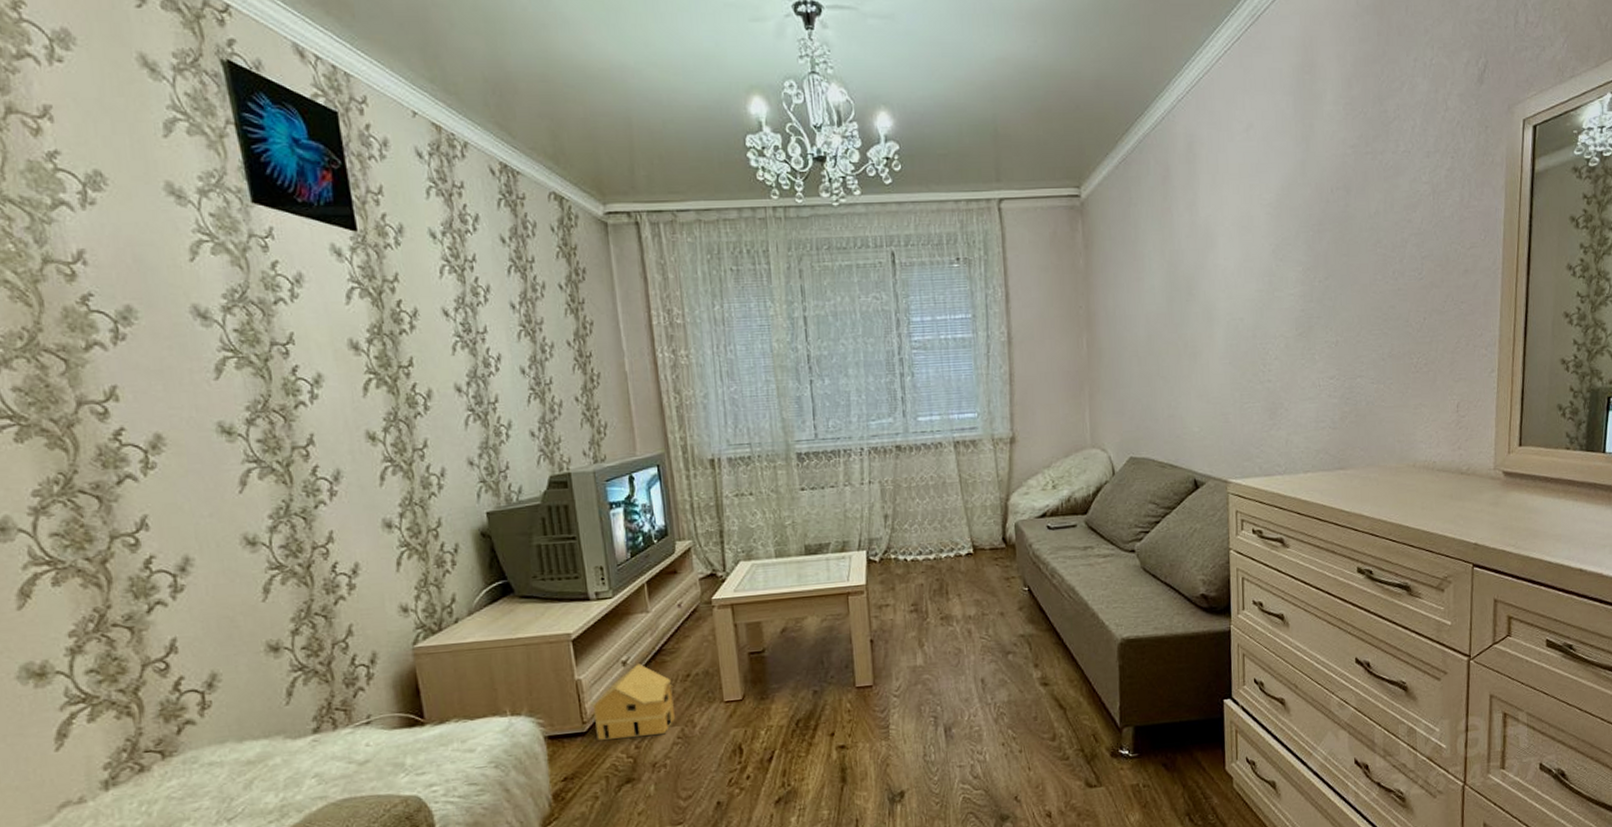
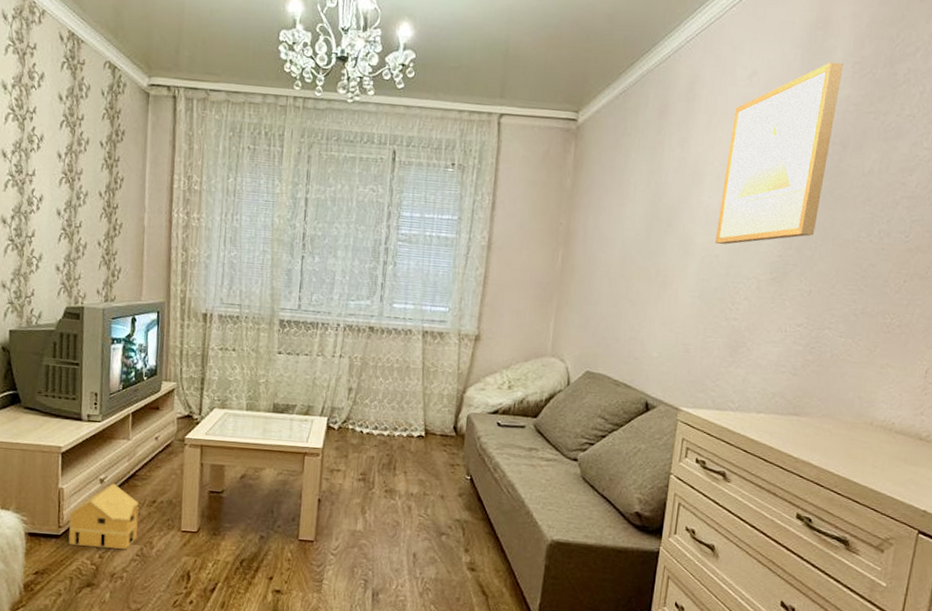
wall art: none [1236,105,1336,306] -> present [714,62,844,245]

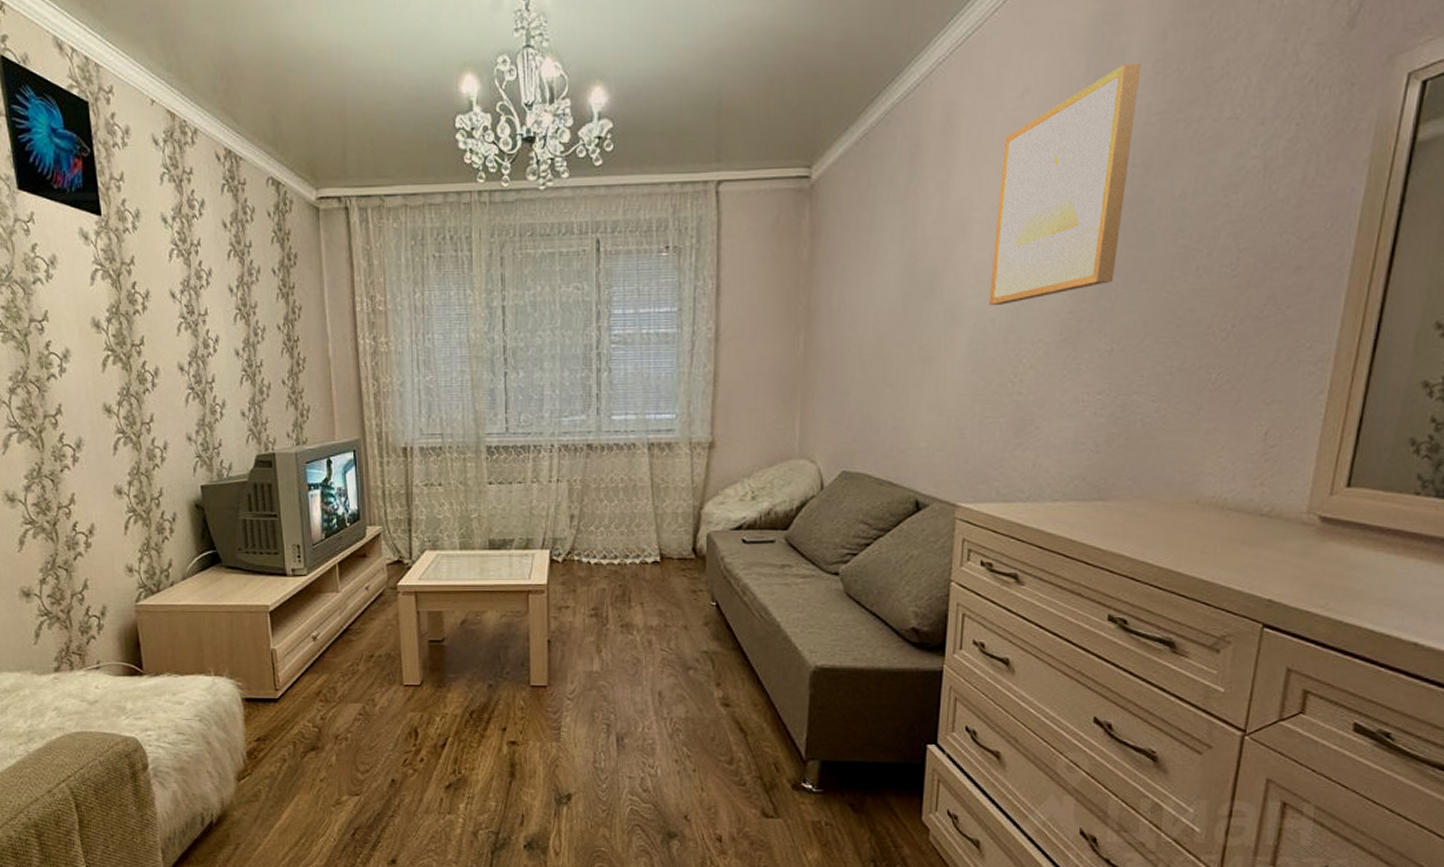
toy house: present [68,483,140,549] -> none [284,640,358,709]

